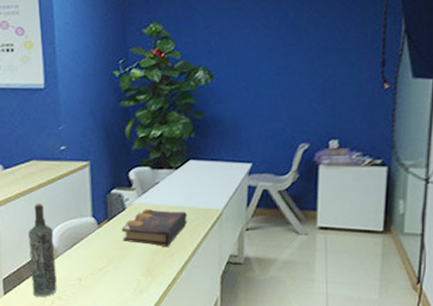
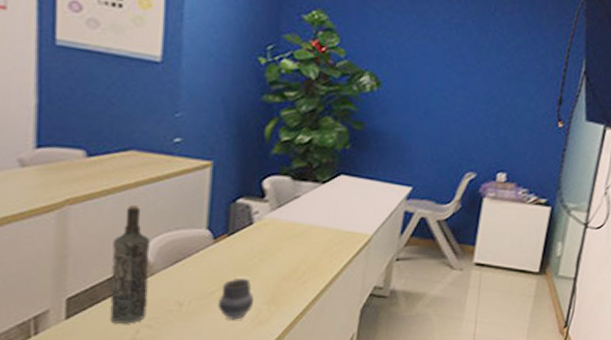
cup: none [107,254,134,290] -> present [217,277,254,320]
book: present [121,208,188,248] -> none [244,225,331,273]

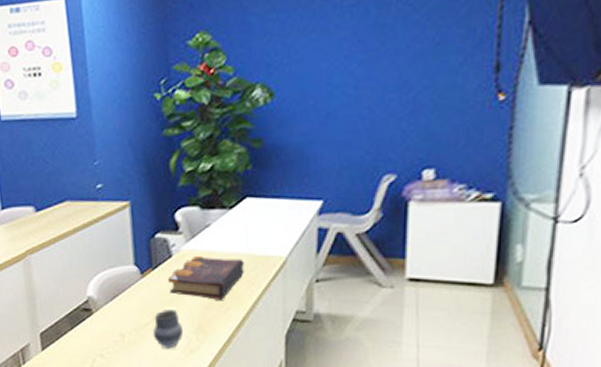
bottle: present [110,205,151,324] -> none [65,249,99,354]
book: none [244,225,331,273] -> present [167,255,245,301]

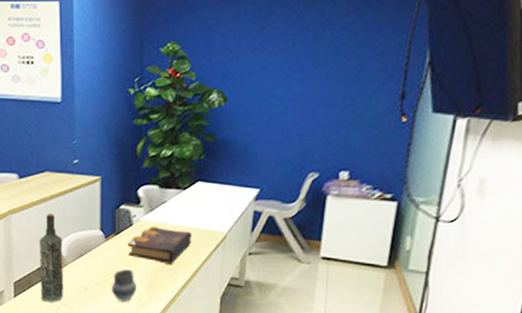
bottle: none [65,249,99,354] -> present [39,213,64,302]

